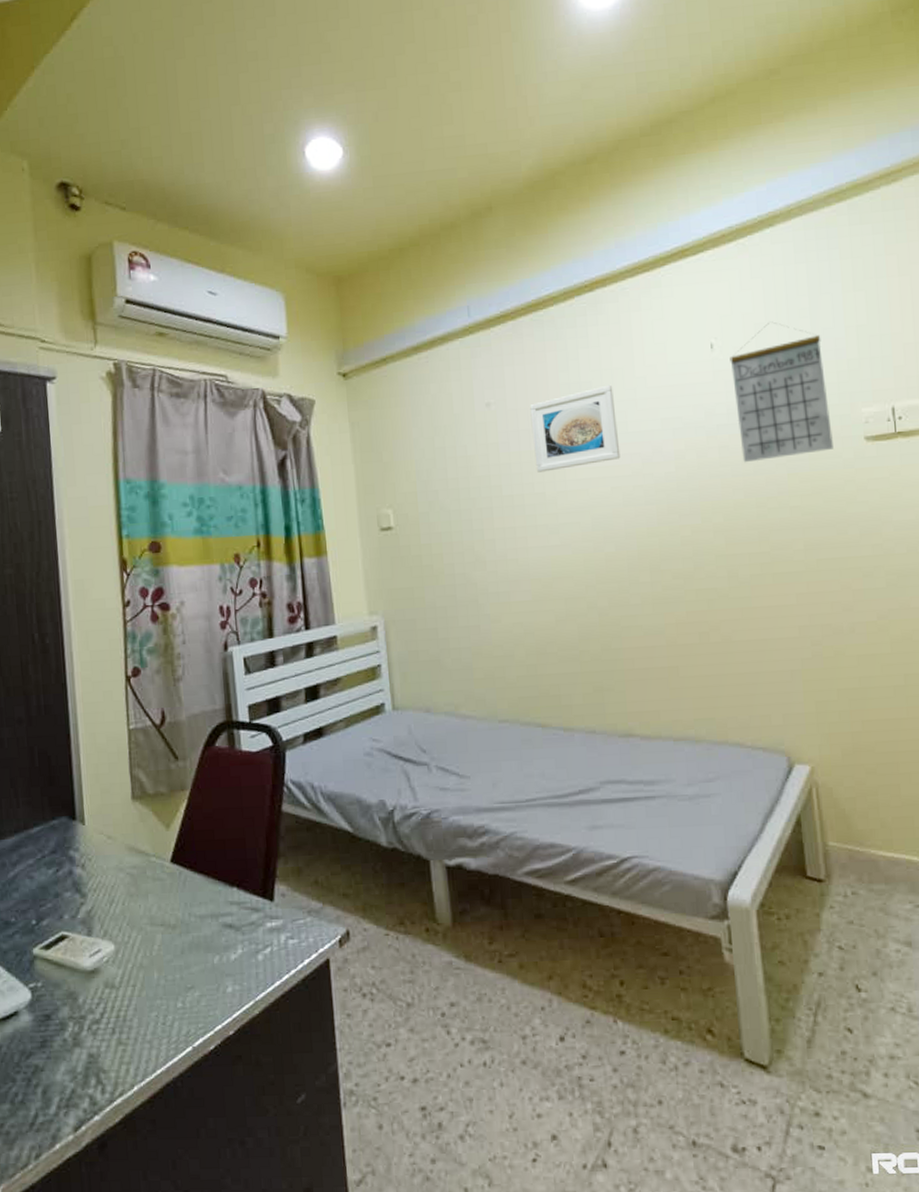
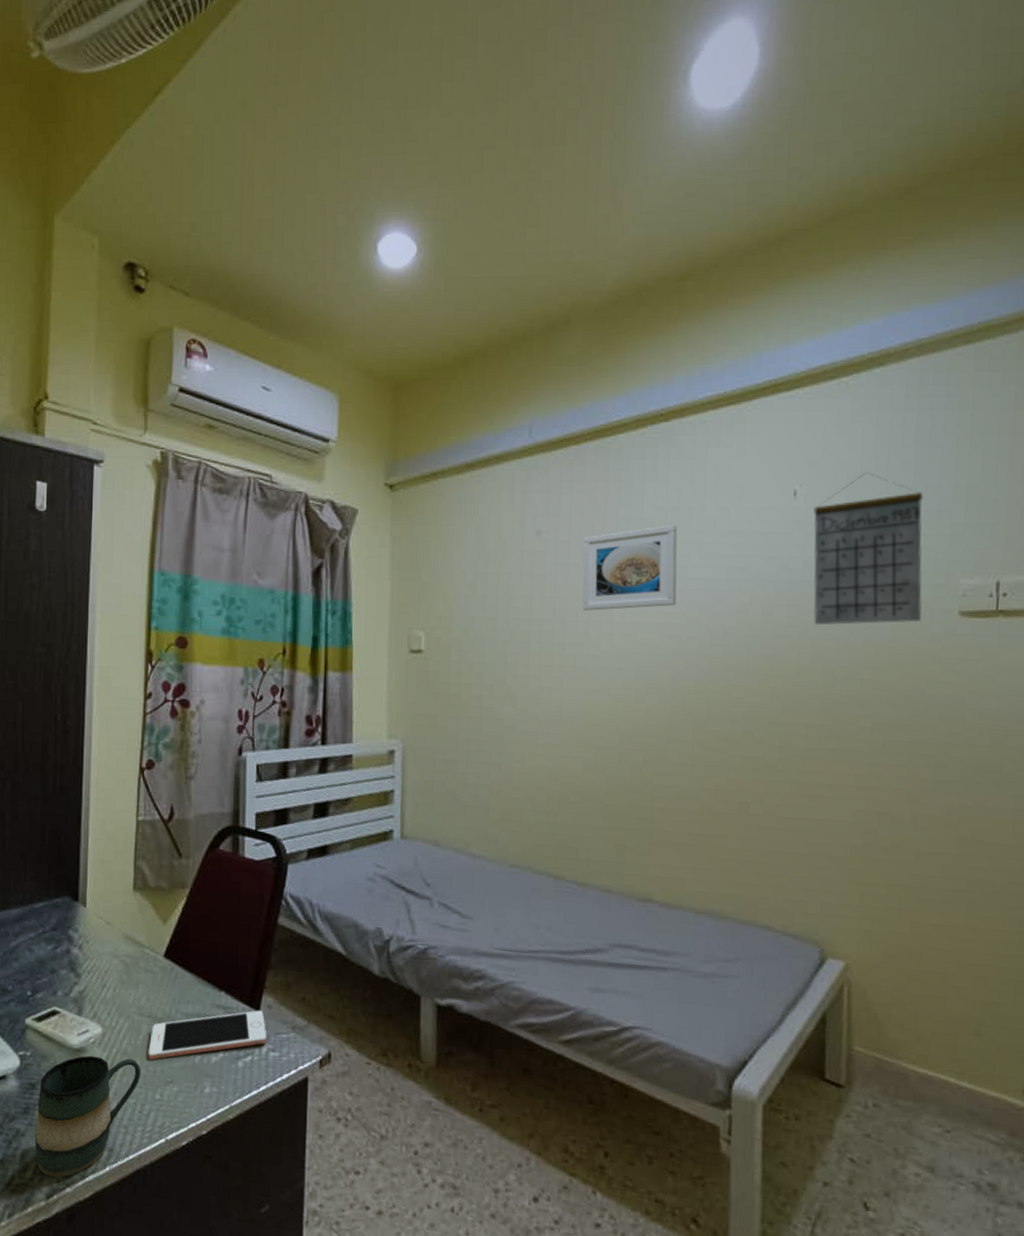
mug: none [54,971,160,1108] -> present [34,1055,141,1178]
cell phone: none [164,900,285,969] -> present [148,1010,267,1060]

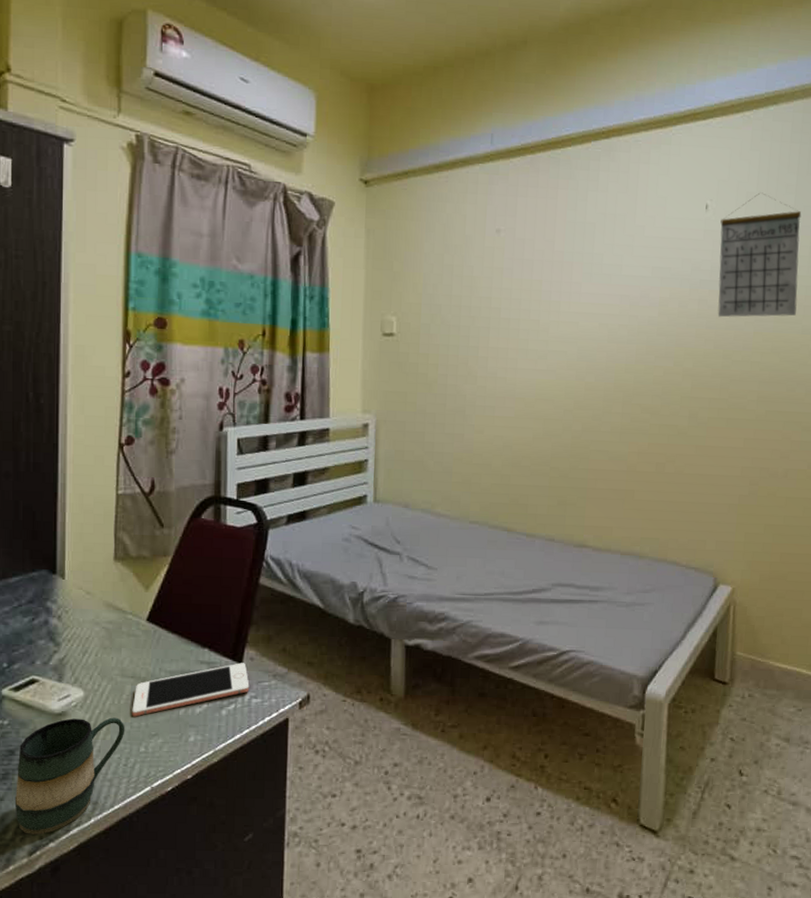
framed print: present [582,524,678,611] -> none [534,228,614,301]

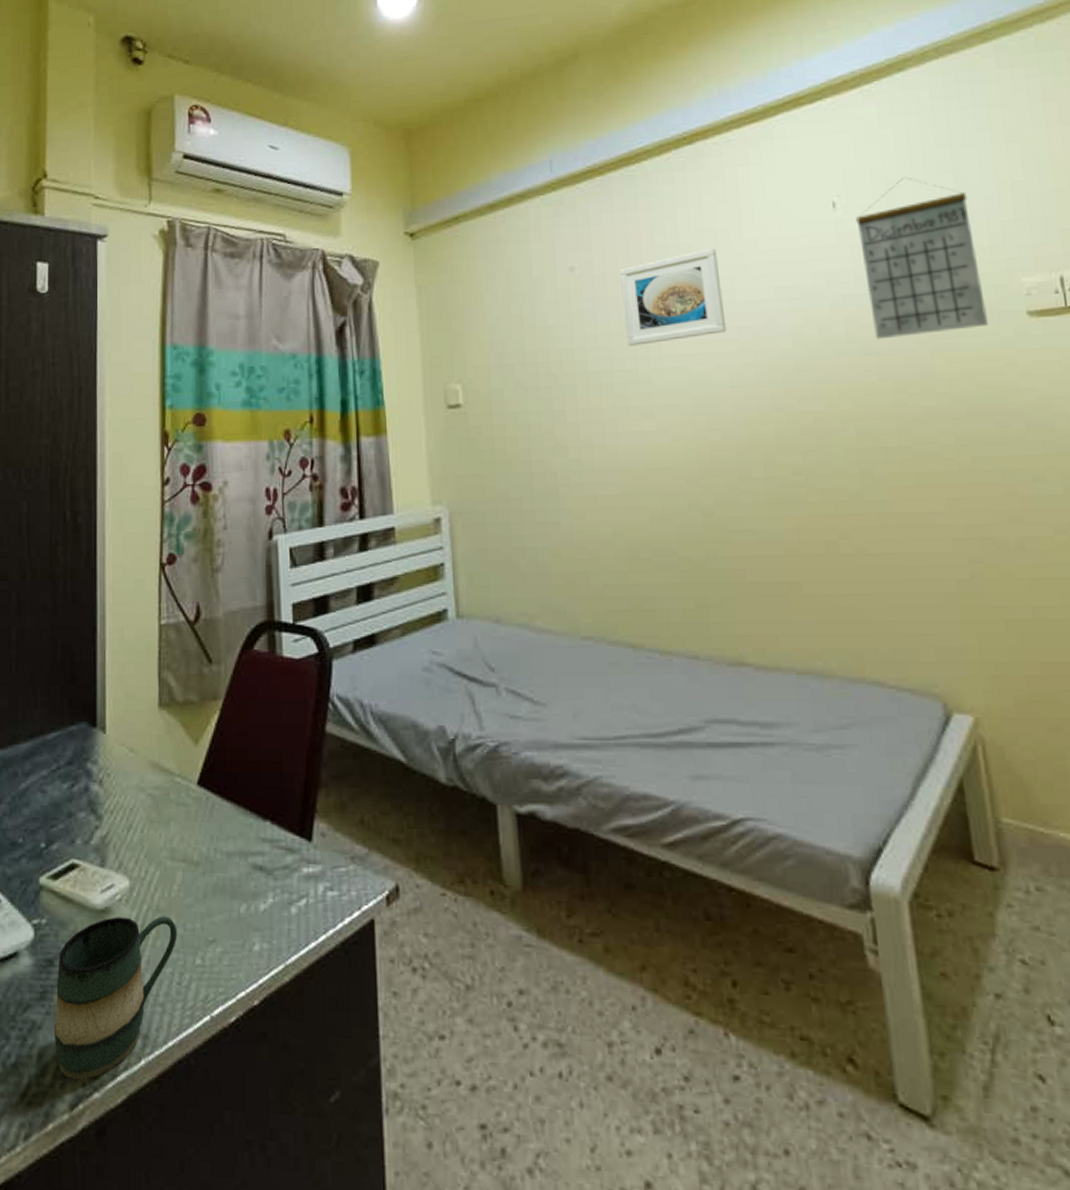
cell phone: present [132,663,250,717] -> none [184,840,323,916]
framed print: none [534,228,614,301] -> present [620,247,727,346]

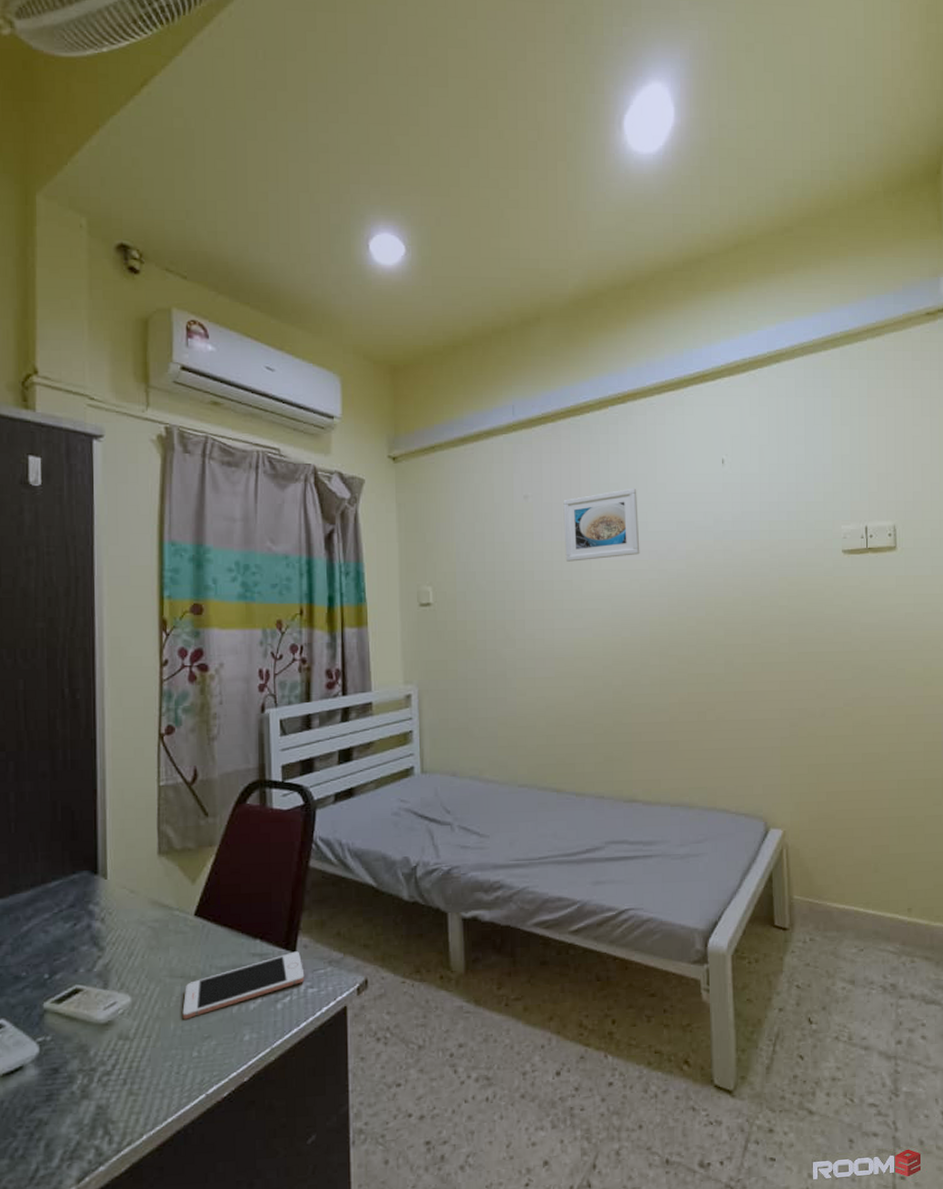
mug: present [53,916,178,1080] -> none [60,1022,176,1160]
cell phone: none [184,840,323,916] -> present [182,951,305,1020]
calendar: present [856,177,988,340] -> none [737,445,817,566]

